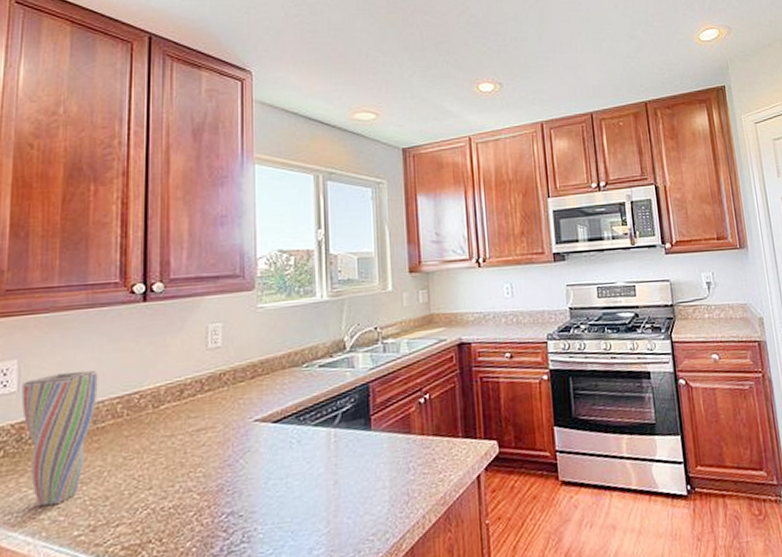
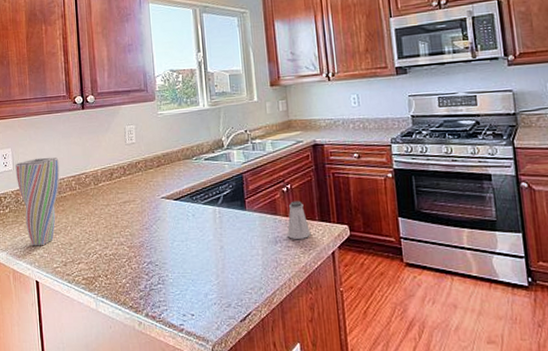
saltshaker: none [422,413,453,464] -> present [287,201,311,239]

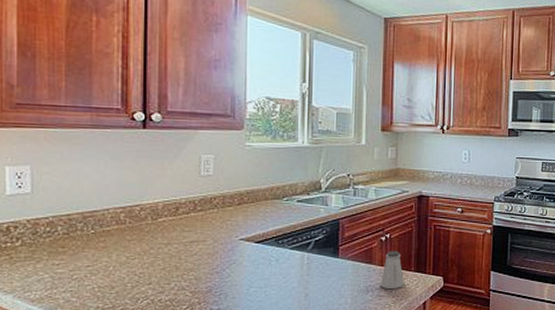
vase: present [15,157,60,245] -> none [35,181,103,287]

